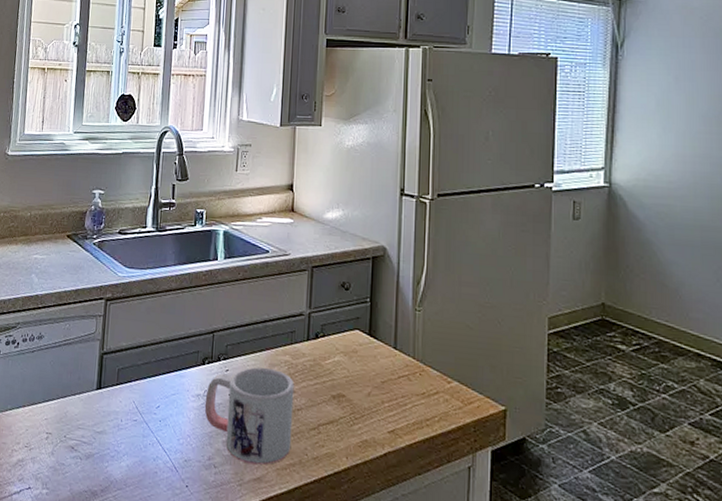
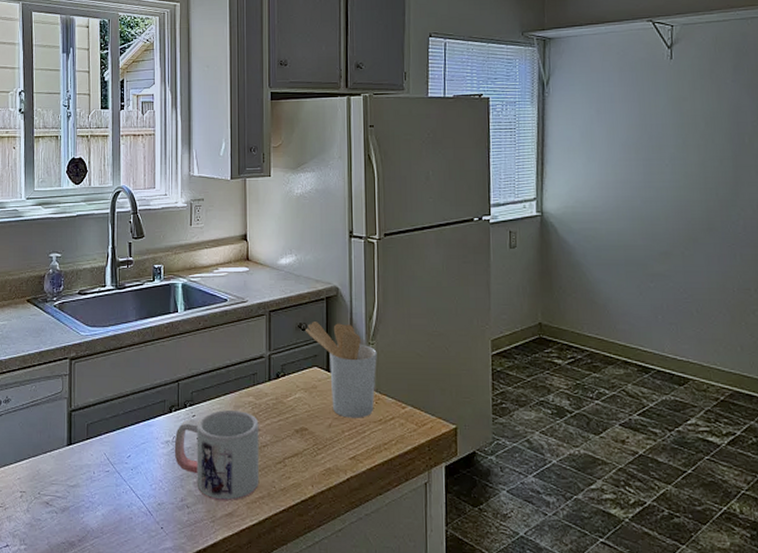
utensil holder: none [349,281,423,390] -> present [306,322,377,418]

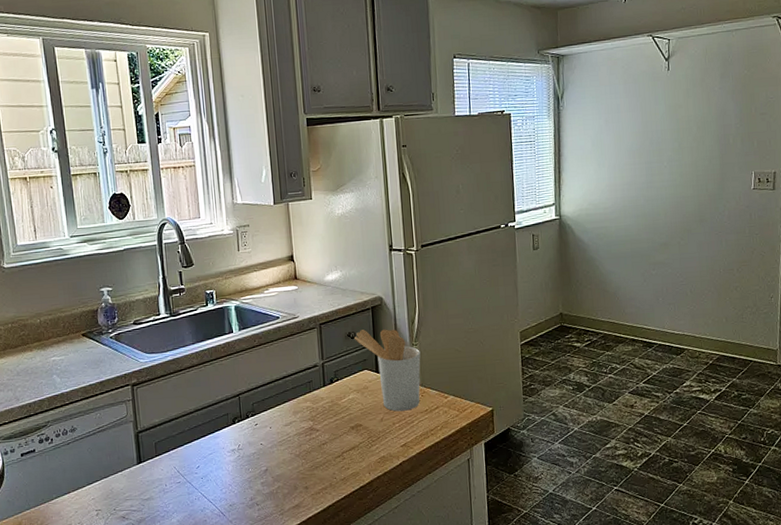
mug: present [174,410,260,501] -> none [240,415,322,496]

